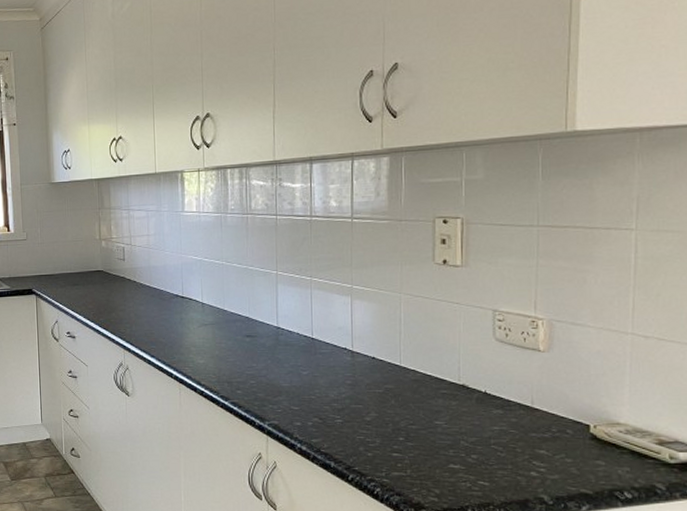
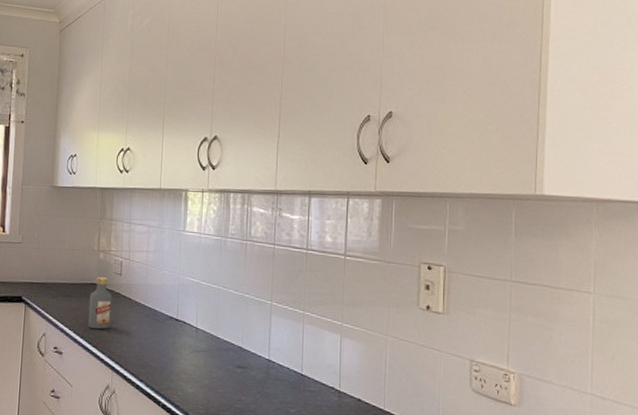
vodka: none [95,264,119,313] -> present [87,277,113,330]

